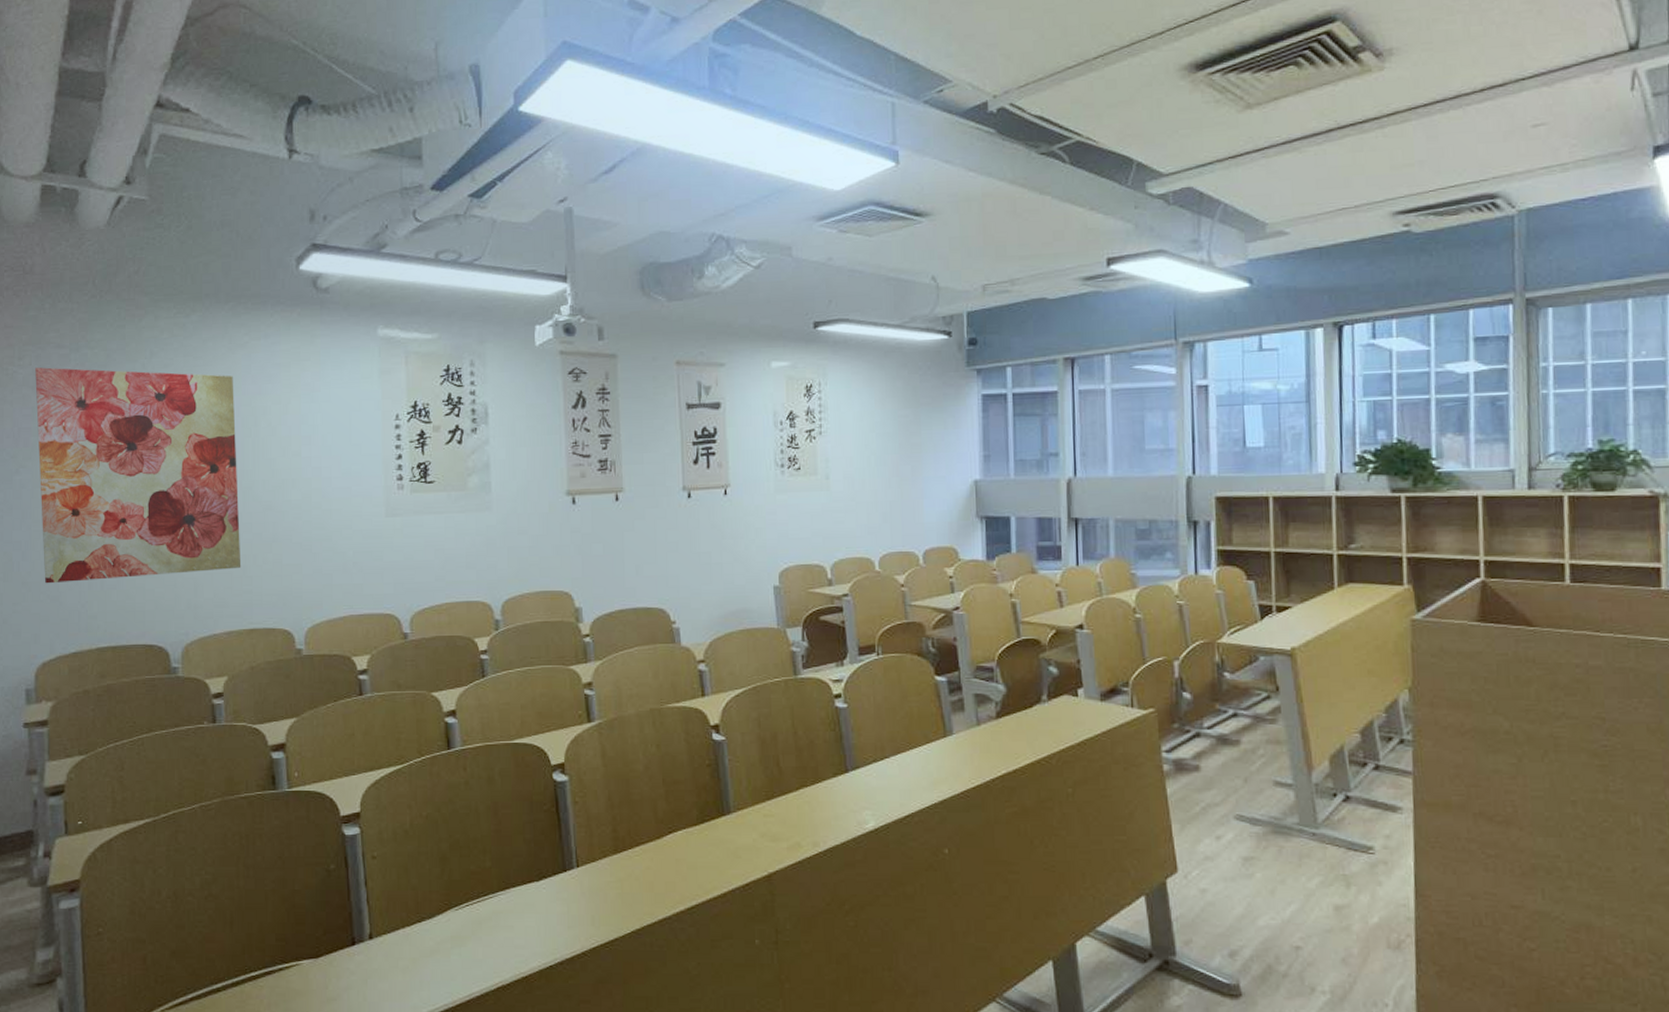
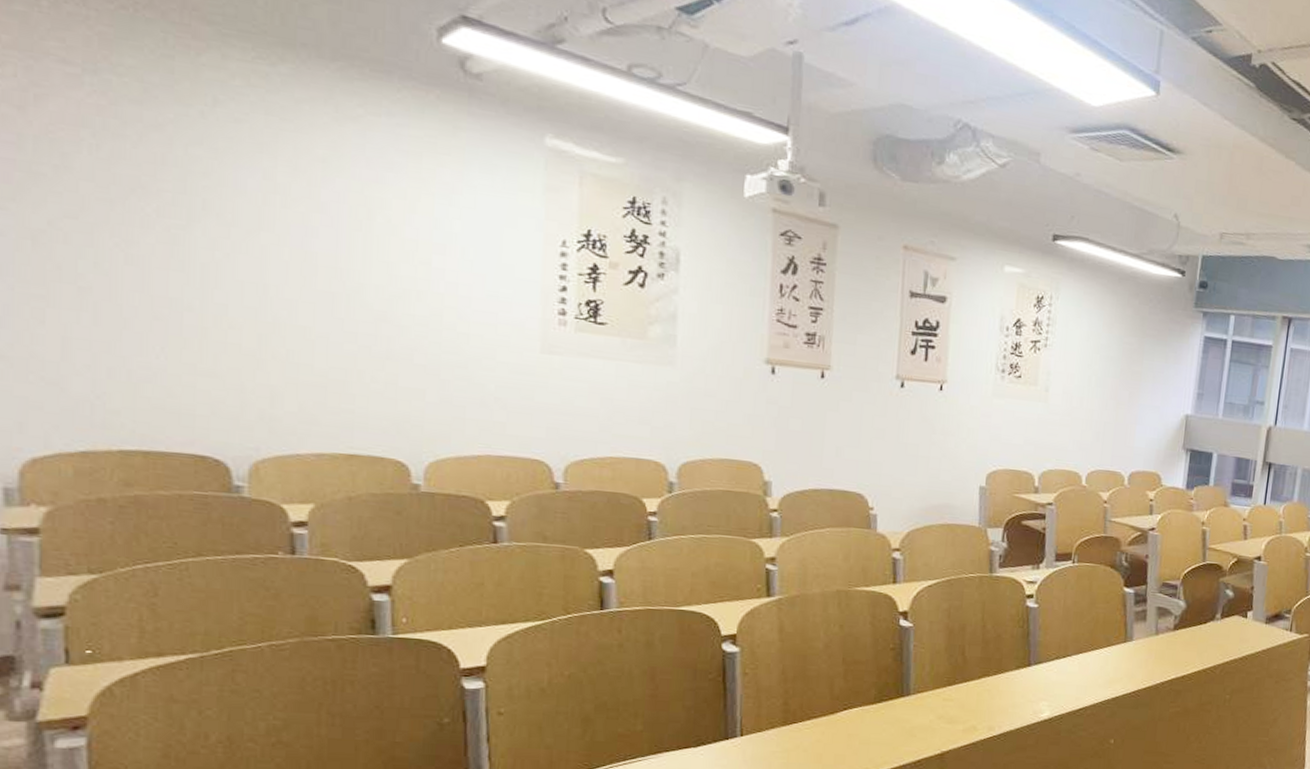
wall art: present [35,367,242,584] -> none [23,82,341,383]

